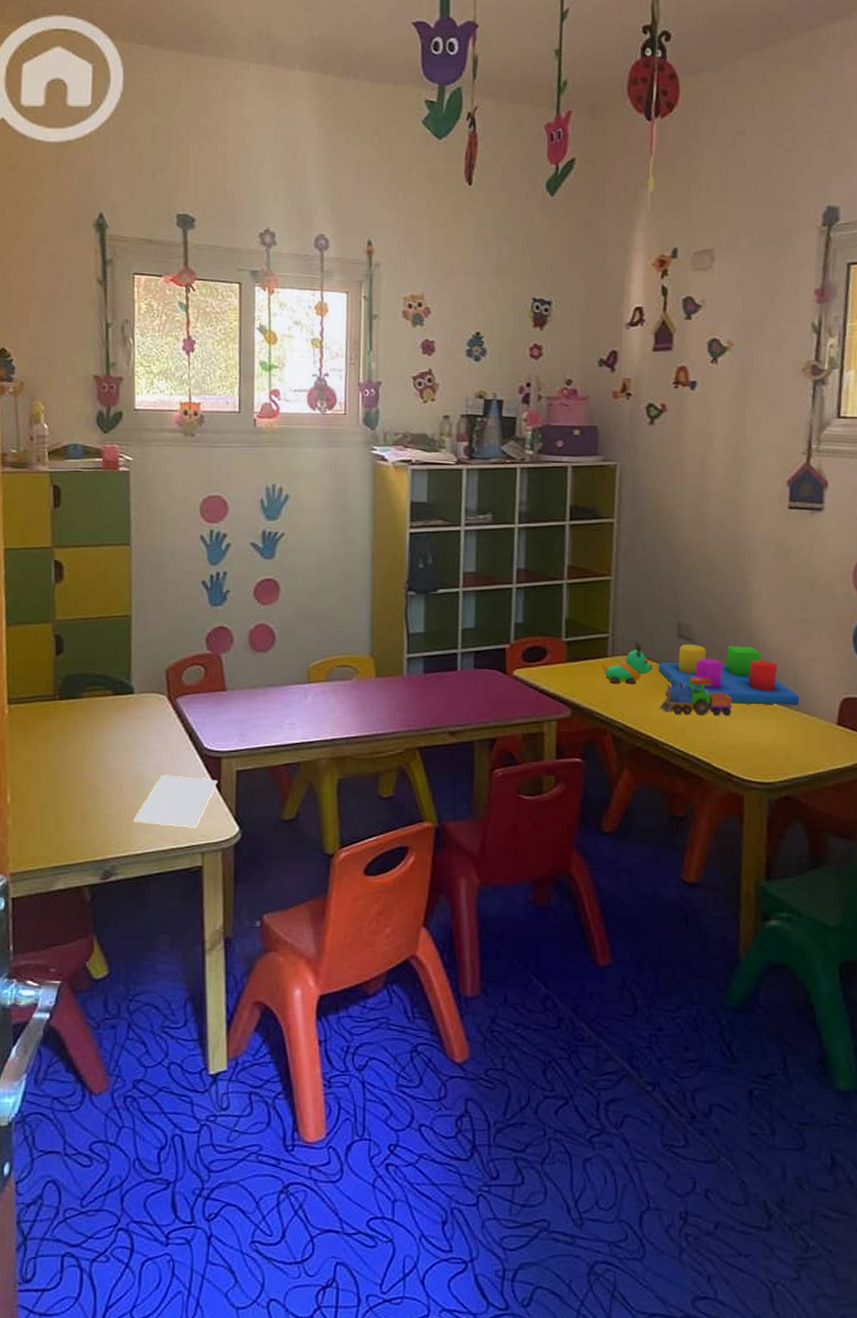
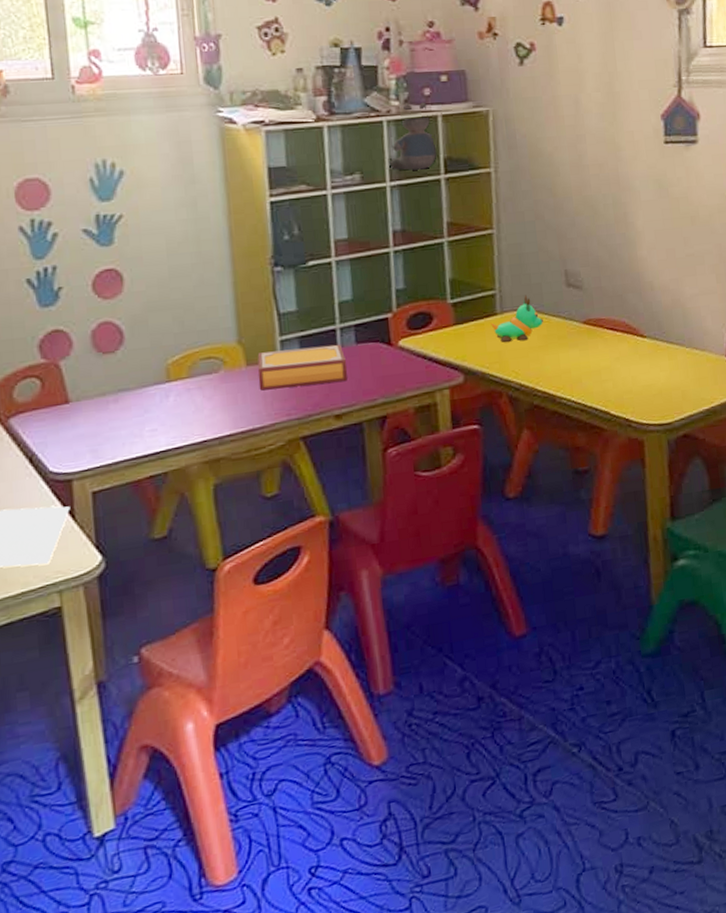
book: none [386,667,464,702] -> present [257,344,347,391]
stuffed animal: none [520,453,564,515] -> present [390,102,437,171]
toy blocks: present [658,645,800,705] -> none [549,287,690,348]
toy train: present [659,676,733,715] -> none [553,324,626,367]

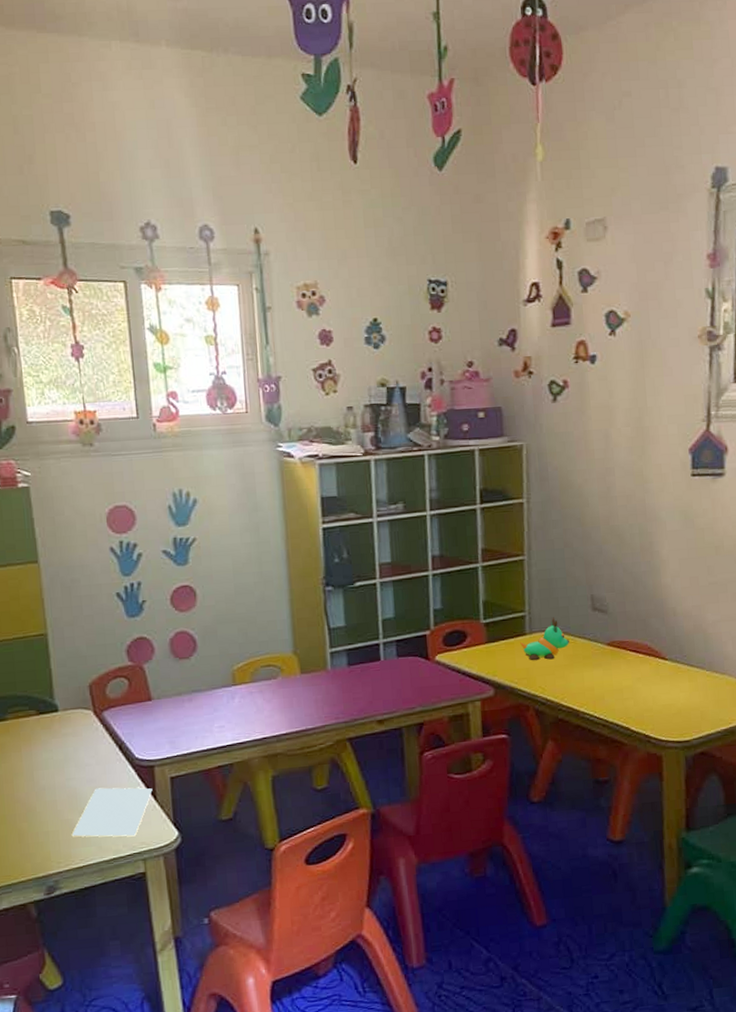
book: present [257,344,347,391] -> none [310,657,389,696]
stuffed animal: present [390,102,437,171] -> none [431,437,474,501]

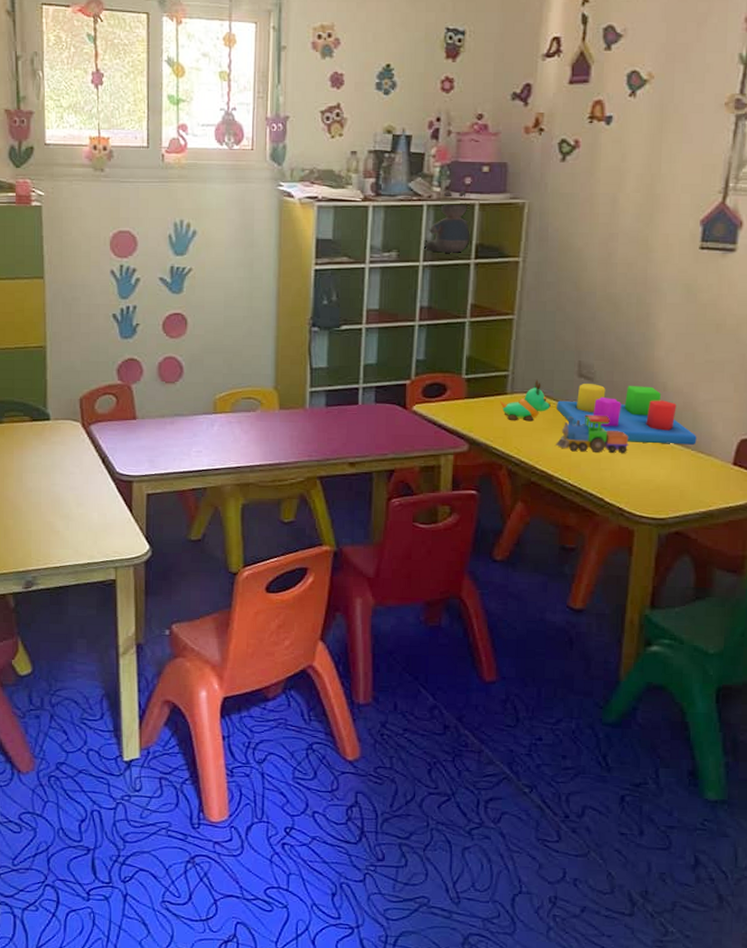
paper: present [72,787,153,837] -> none [53,496,129,545]
stuffed animal: none [431,437,474,501] -> present [426,190,471,253]
toy blocks: none [575,613,710,670] -> present [557,384,697,445]
toy train: none [578,645,648,685] -> present [556,414,629,453]

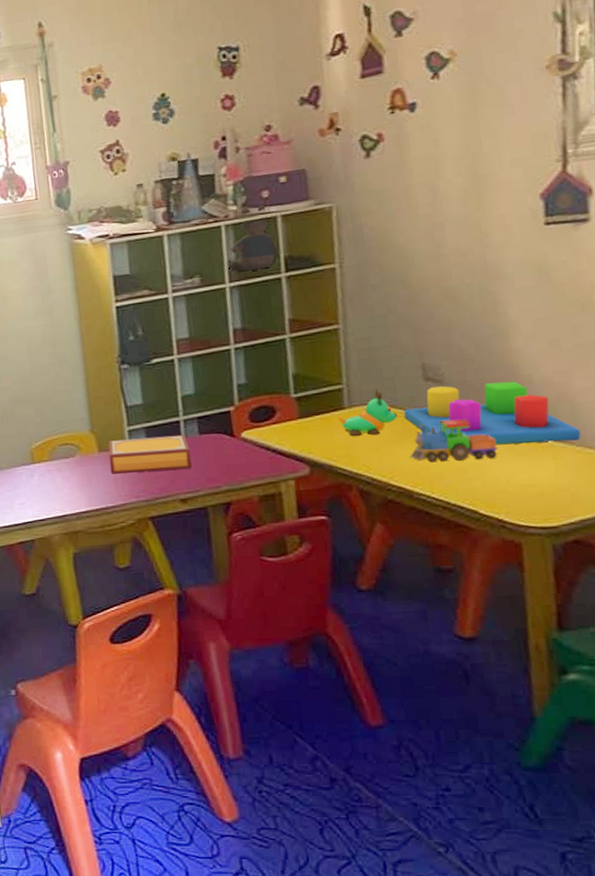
book: none [289,400,364,435] -> present [108,434,192,474]

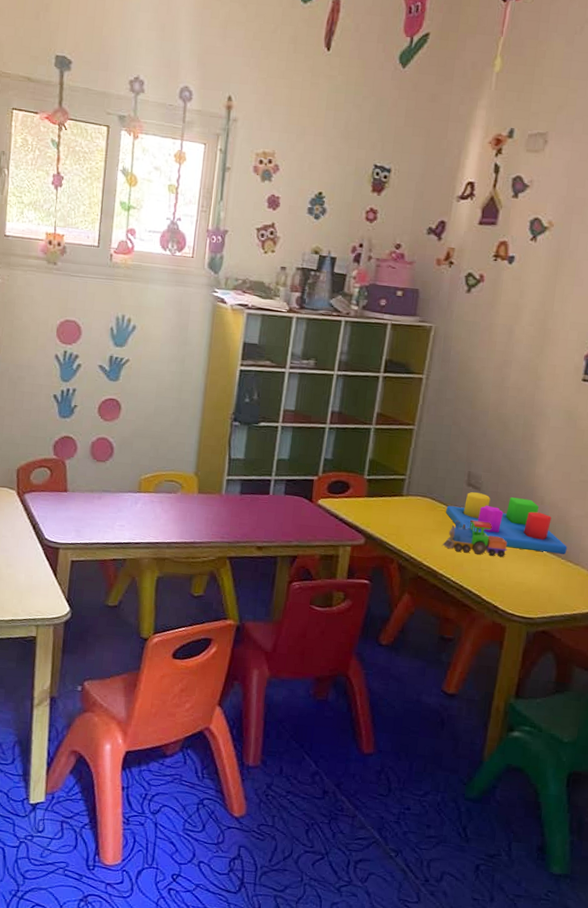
book: present [108,434,192,474] -> none [205,485,274,522]
stuffed animal: present [229,204,277,272] -> none [341,309,382,366]
toy animal: present [336,389,397,436] -> none [395,485,441,523]

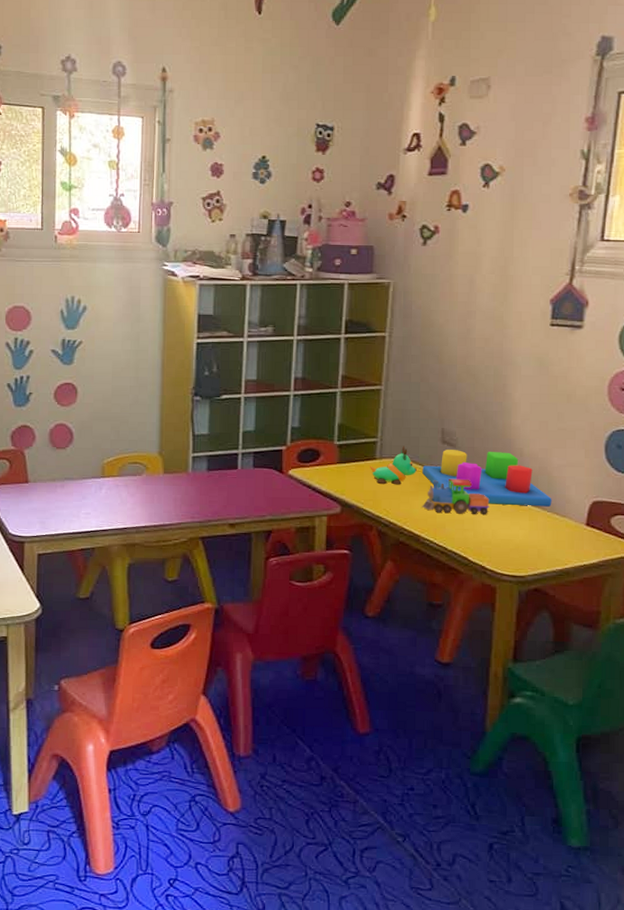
toy animal: none [395,485,441,523] -> present [369,445,417,485]

